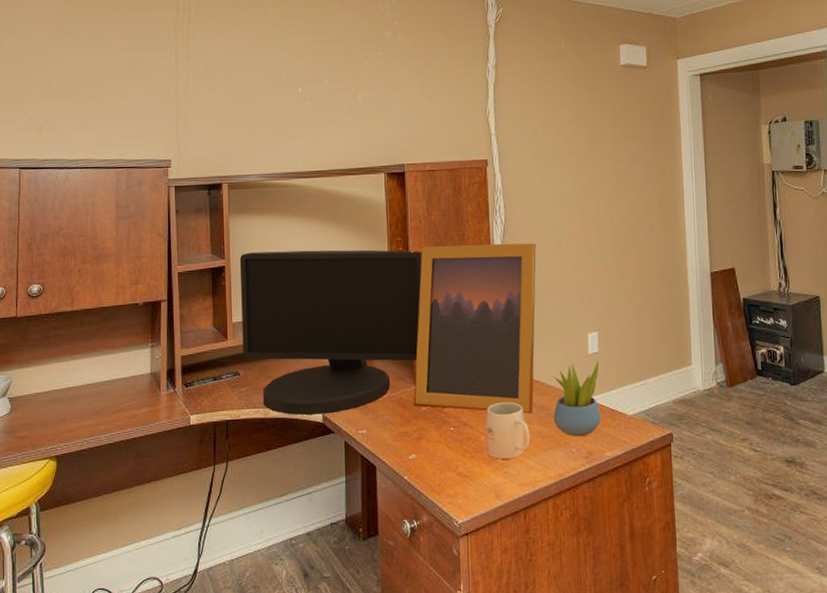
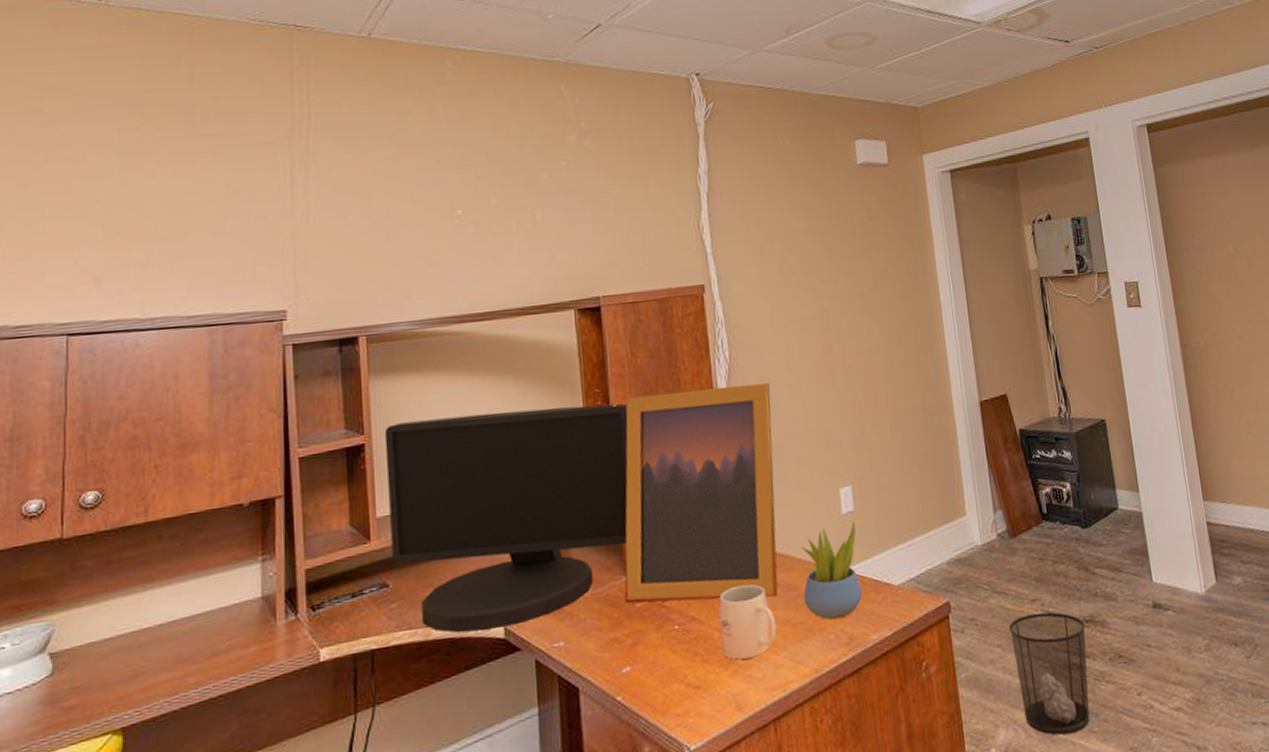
waste bin: none [720,450,787,550] -> present [1008,612,1090,735]

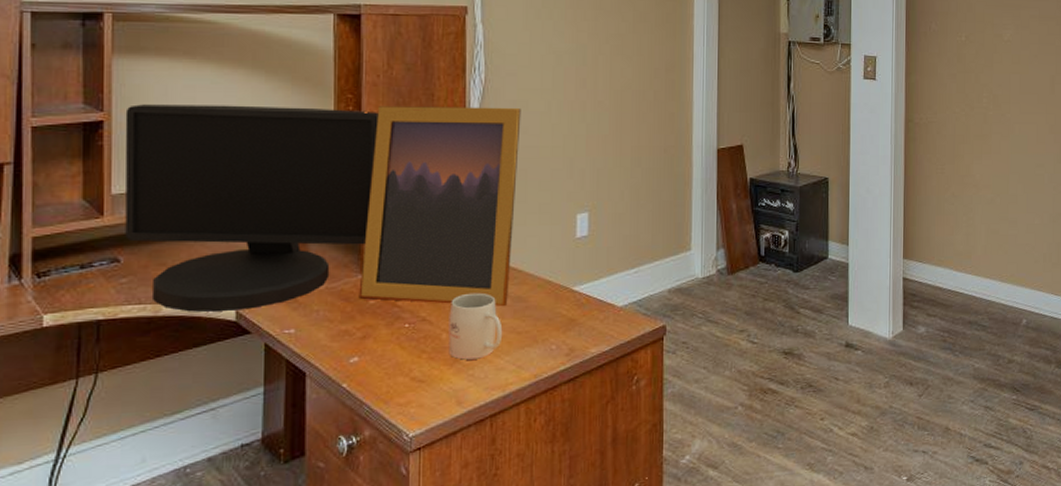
succulent plant: present [800,520,862,620] -> none [531,244,588,332]
waste bin: present [1008,612,1090,735] -> none [716,342,784,449]

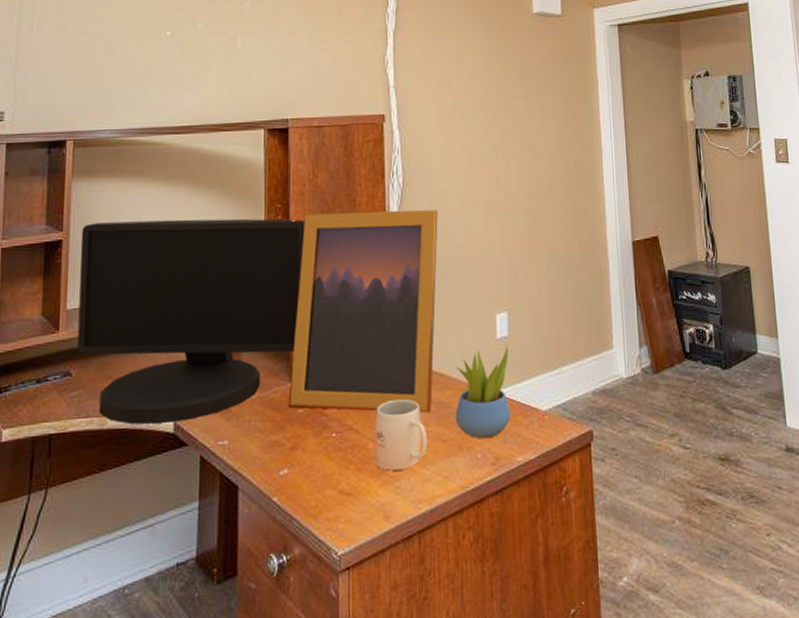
succulent plant: none [531,244,588,332] -> present [455,345,510,439]

